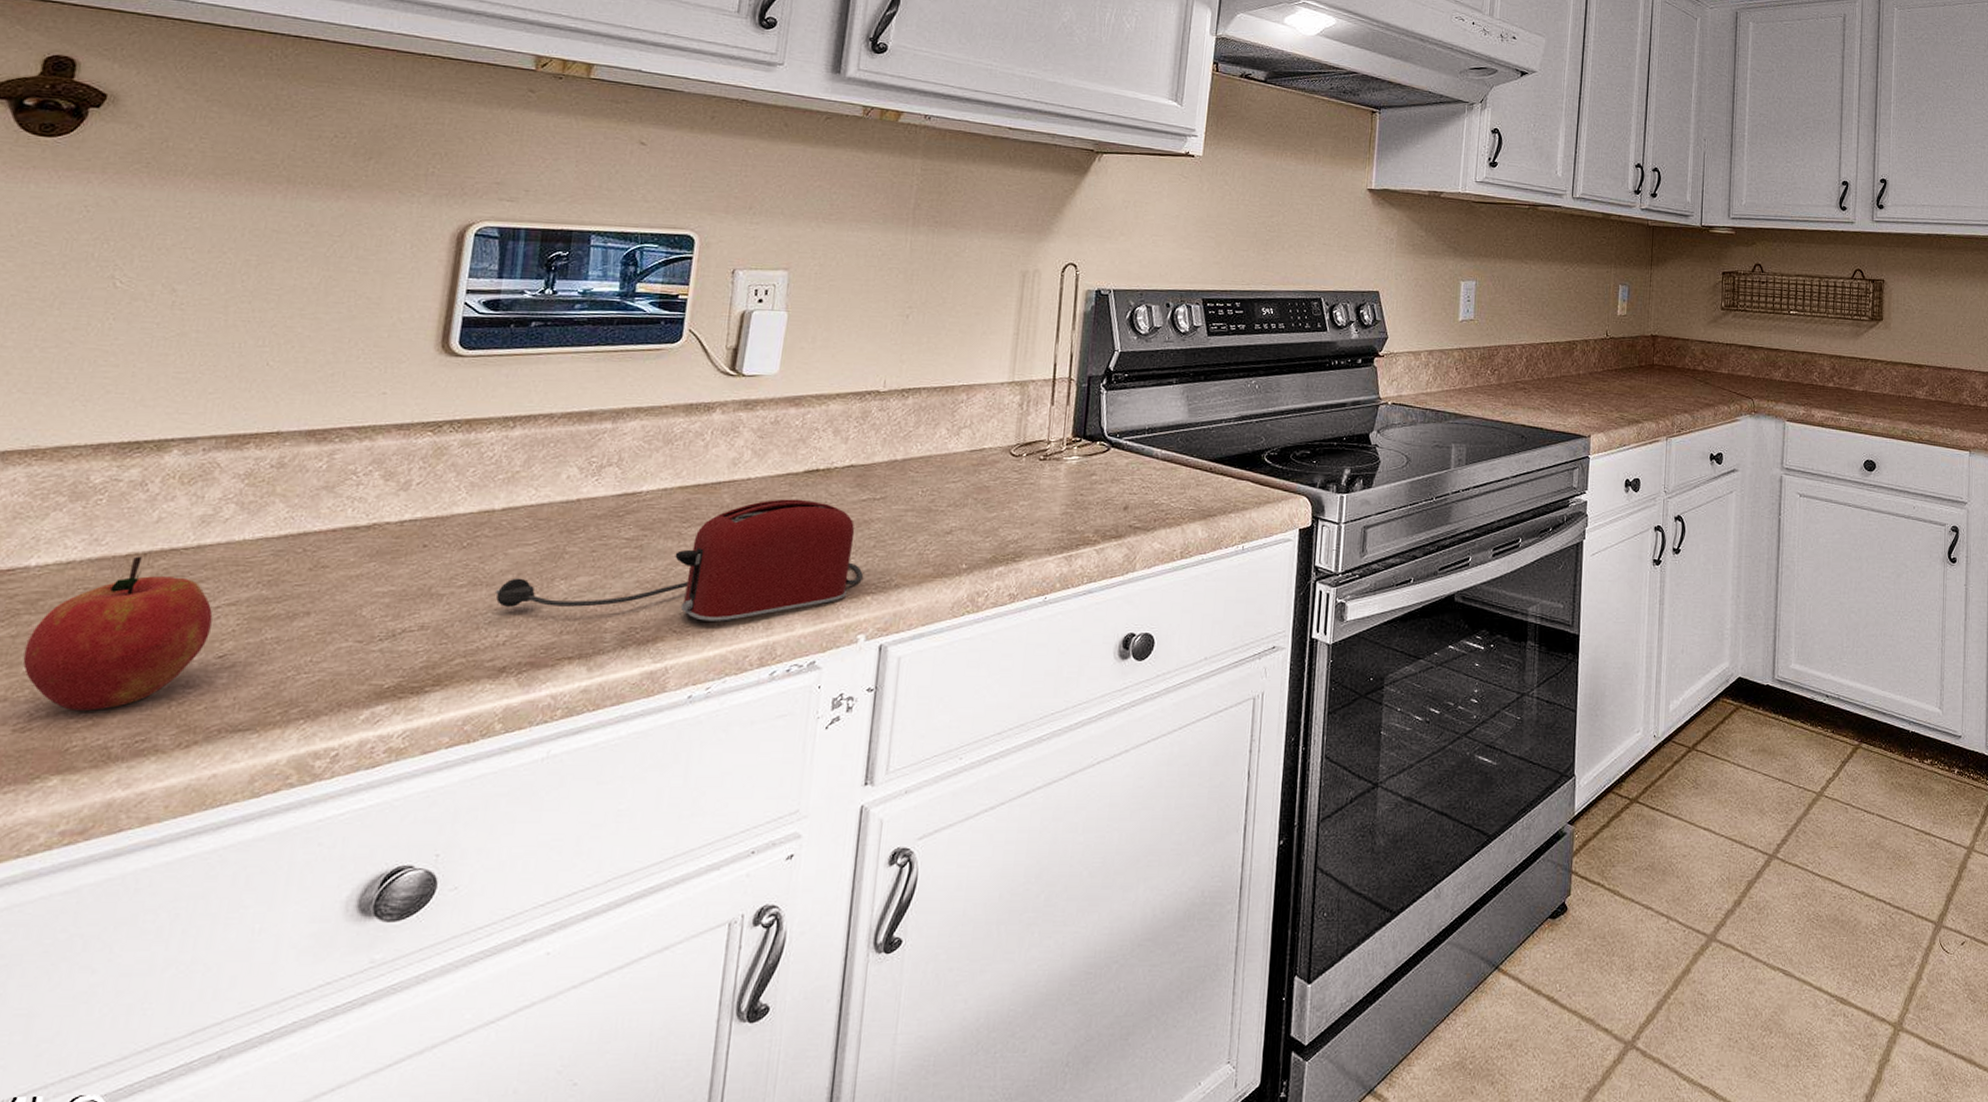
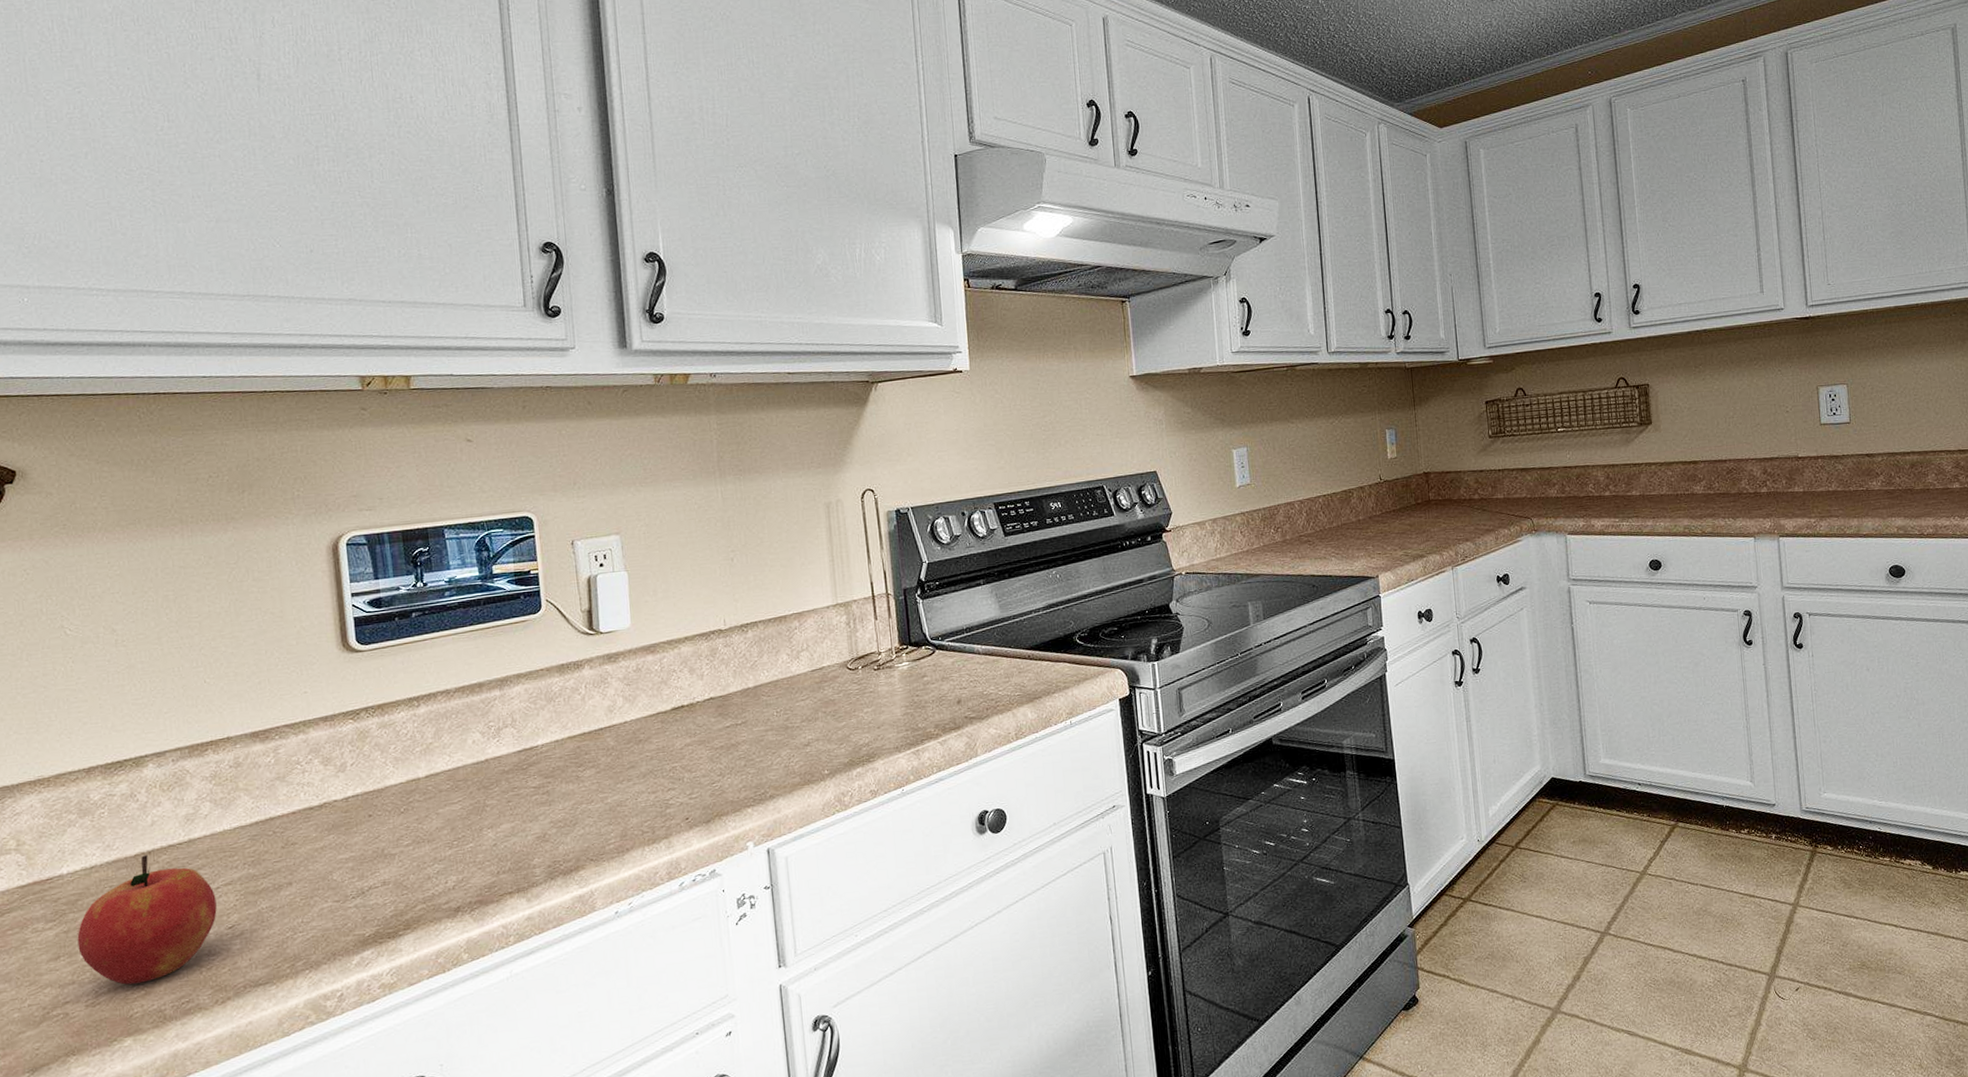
toaster: present [494,499,863,622] -> none [436,733,741,858]

